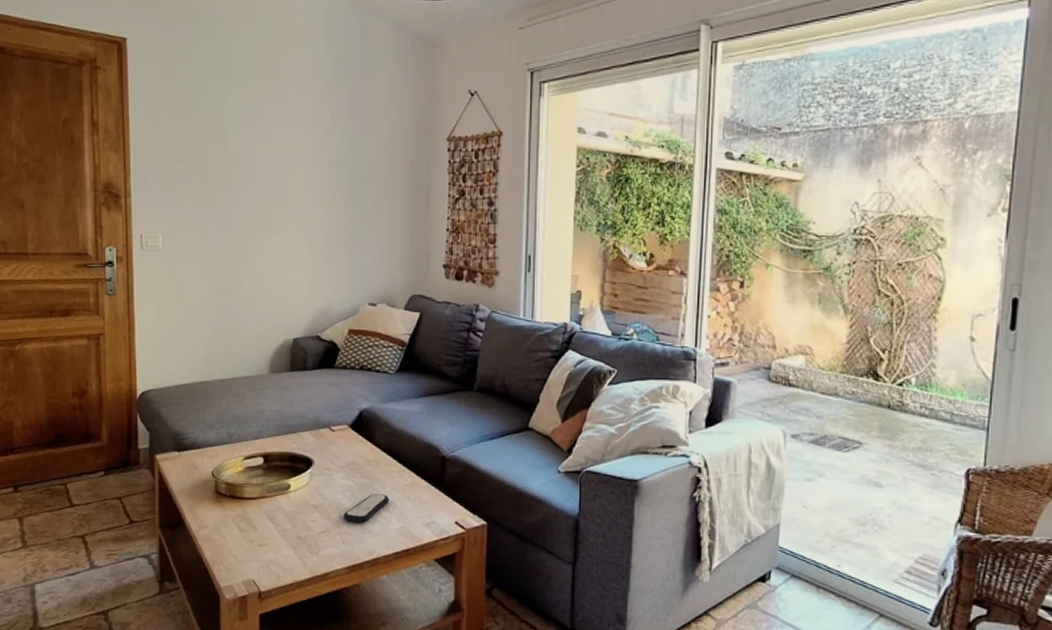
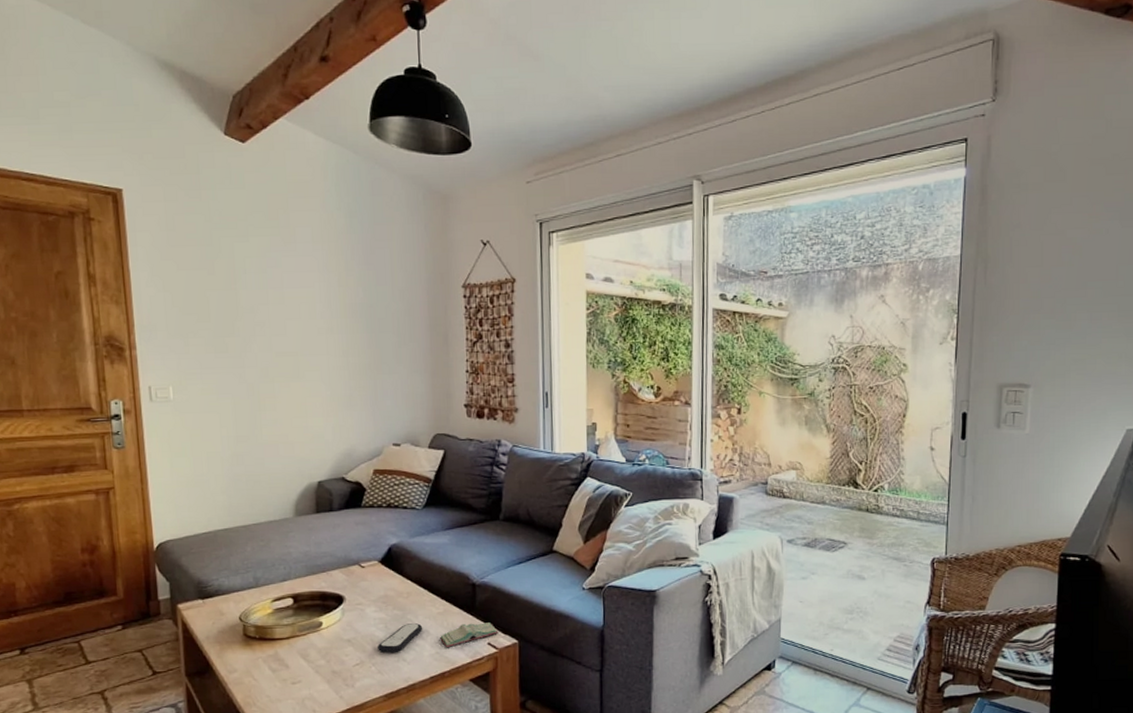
book: none [405,498,467,524] -> present [439,622,499,648]

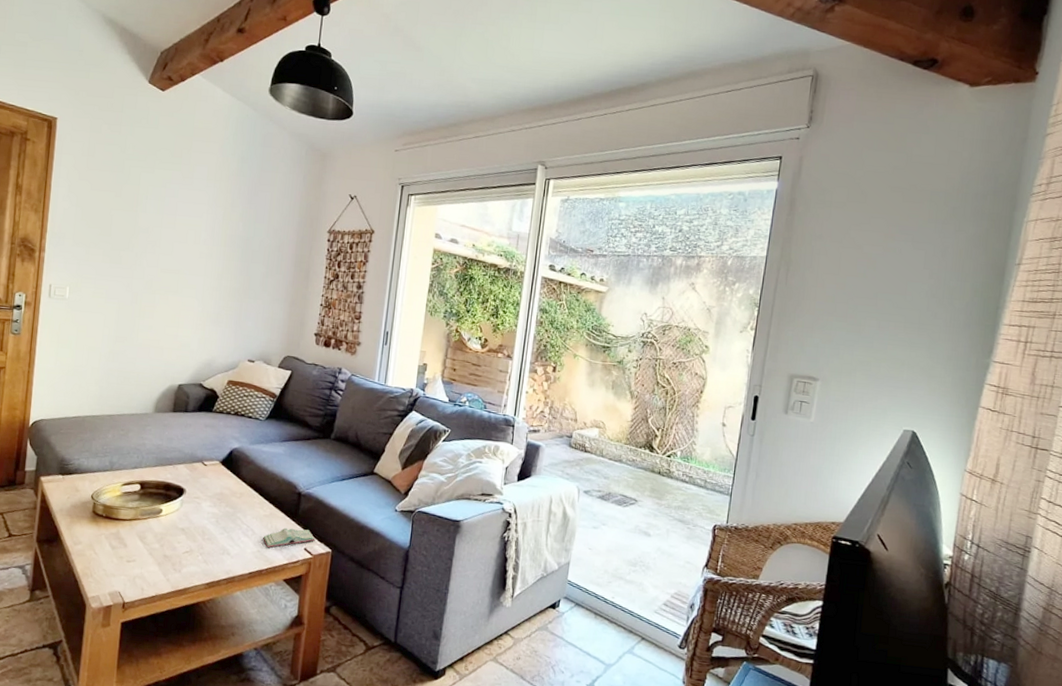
remote control: present [377,623,423,654] -> none [206,521,250,547]

